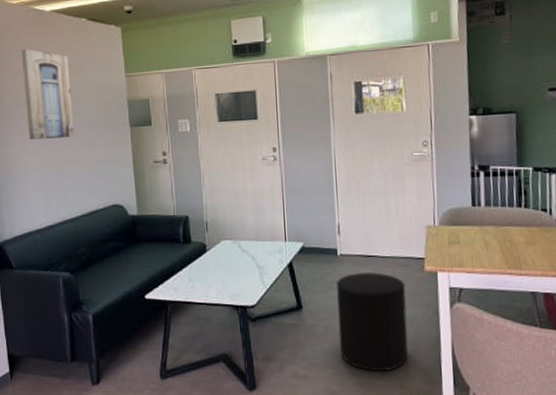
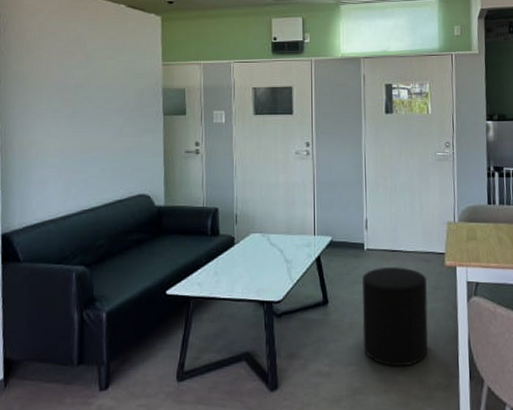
wall art: present [21,49,75,140] -> none [51,31,104,124]

